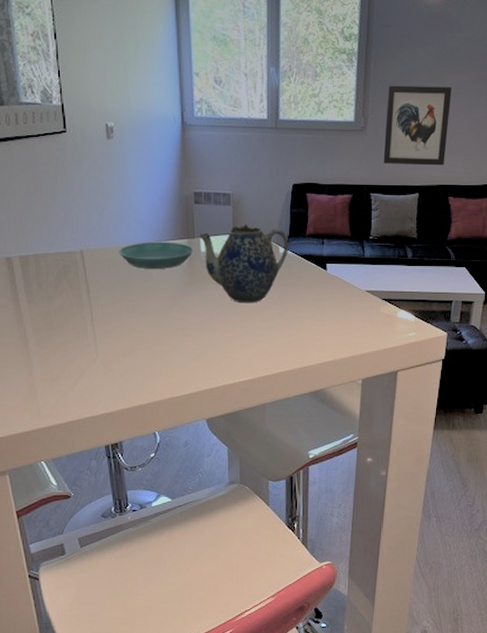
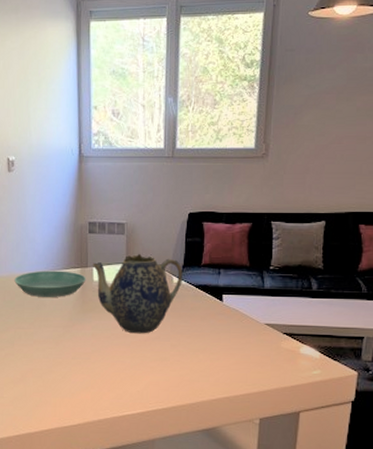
wall art: present [383,85,452,166] -> none [286,109,363,192]

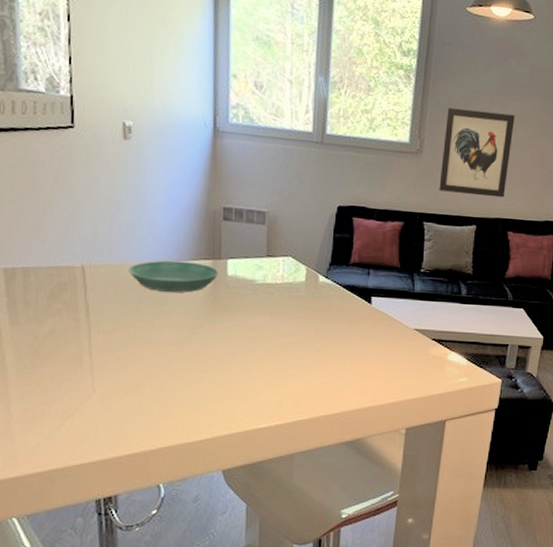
teapot: present [91,253,183,334] -> none [226,246,330,337]
wall art: none [286,109,363,192] -> present [439,107,515,198]

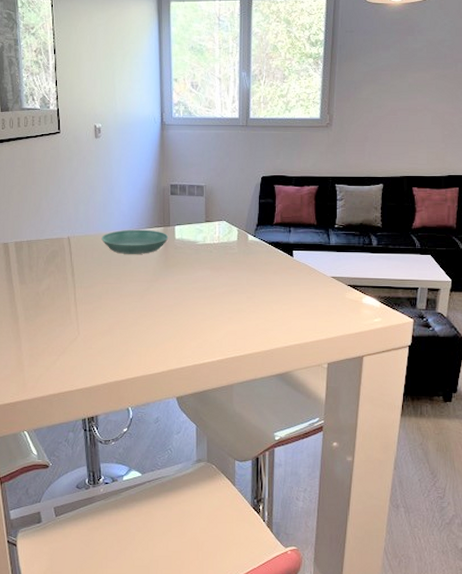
wall art: present [439,107,515,198] -> none [348,85,414,158]

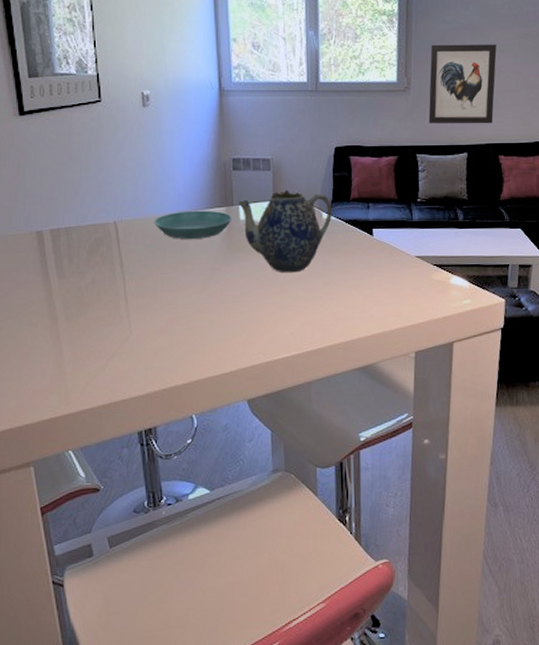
teapot: none [173,213,257,287] -> present [237,189,332,273]
wall art: none [348,85,414,158] -> present [428,44,497,124]

